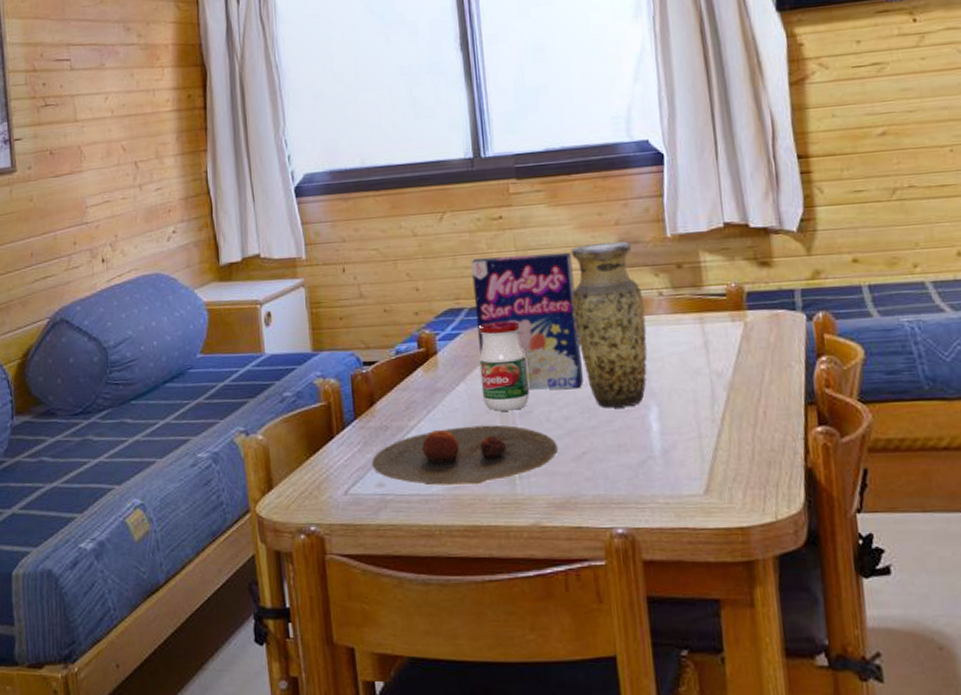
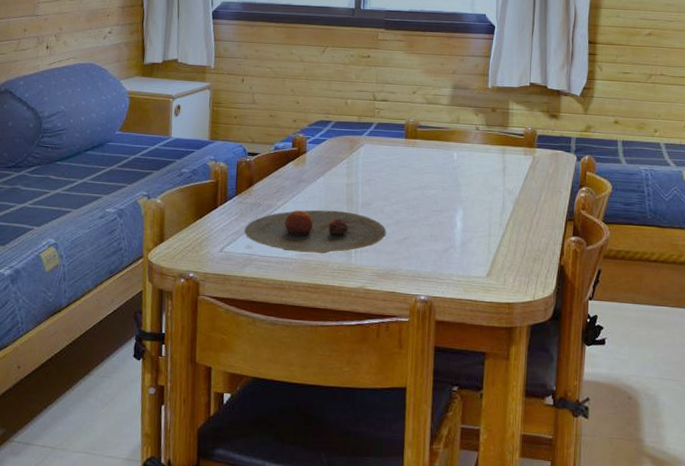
cereal box: present [471,252,583,390] -> none [339,85,417,190]
jar: present [478,320,529,411] -> none [336,134,373,202]
vase: present [571,241,648,408] -> none [412,85,465,209]

